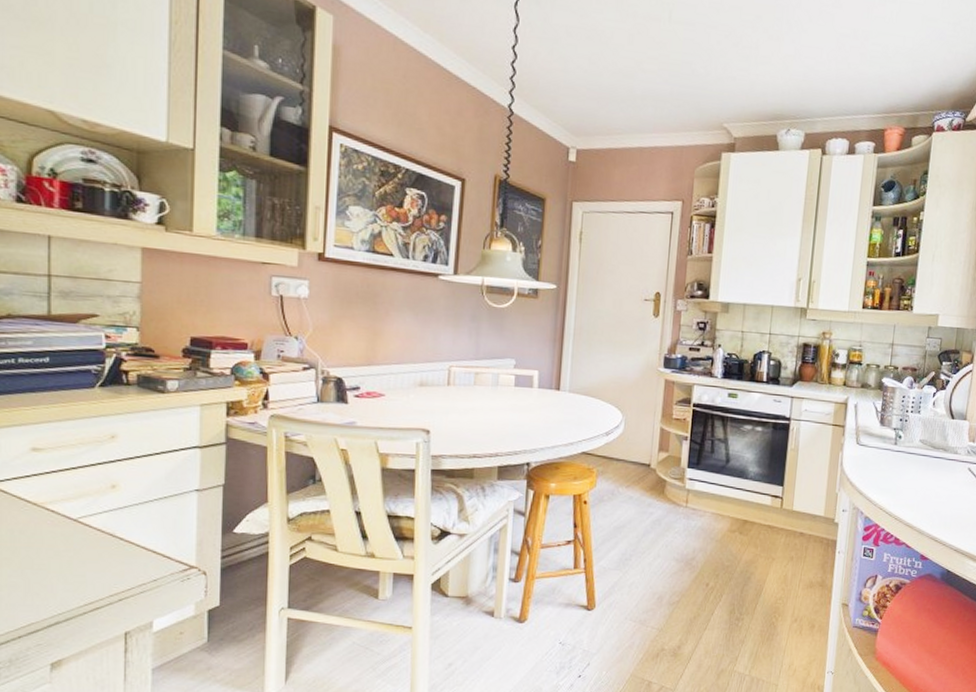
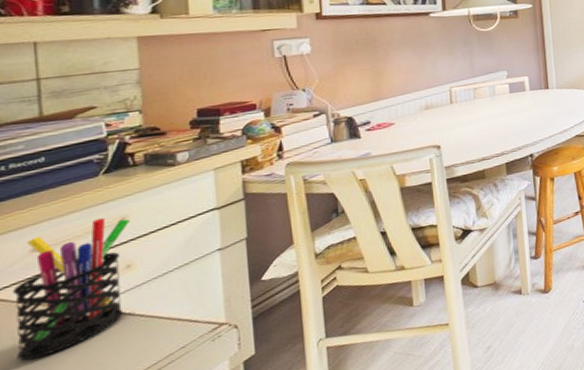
pen holder: none [13,432,119,556] -> present [12,218,130,361]

